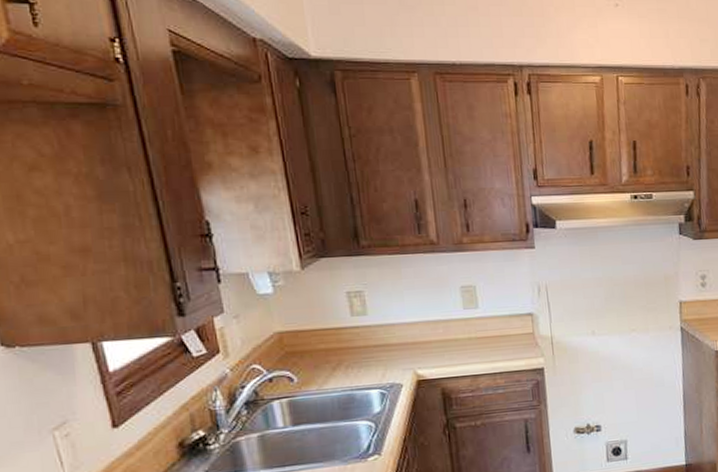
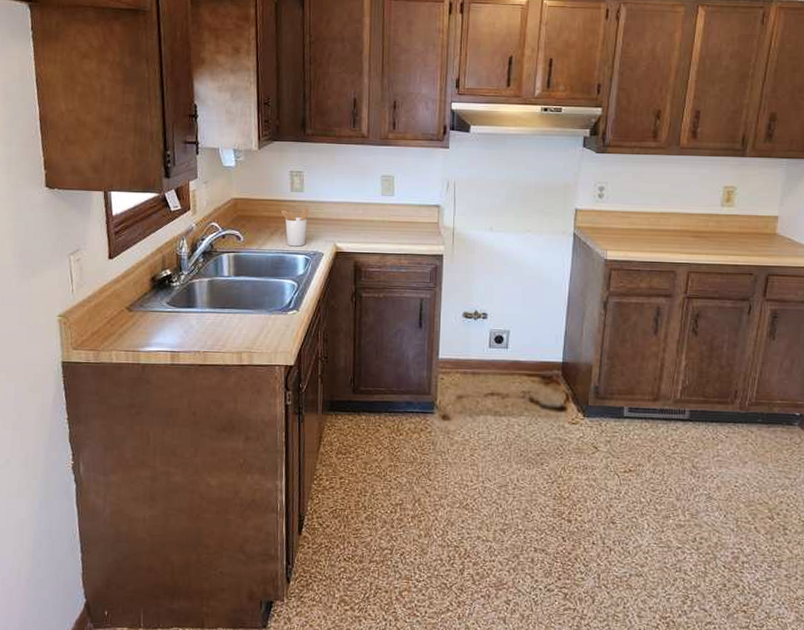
utensil holder: none [341,333,379,381] -> present [280,208,310,247]

